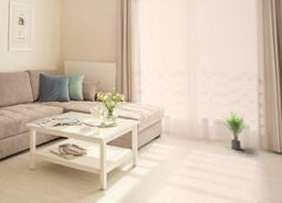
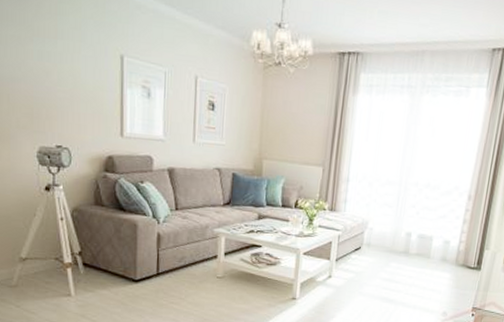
potted plant: present [219,110,246,151] -> none [422,225,448,265]

